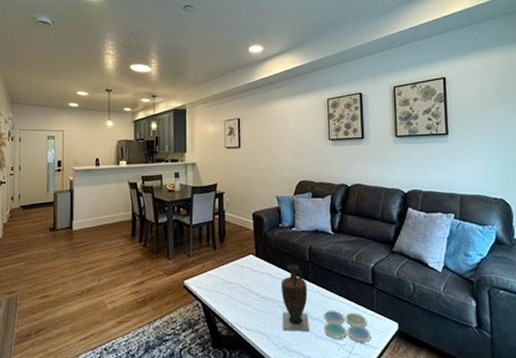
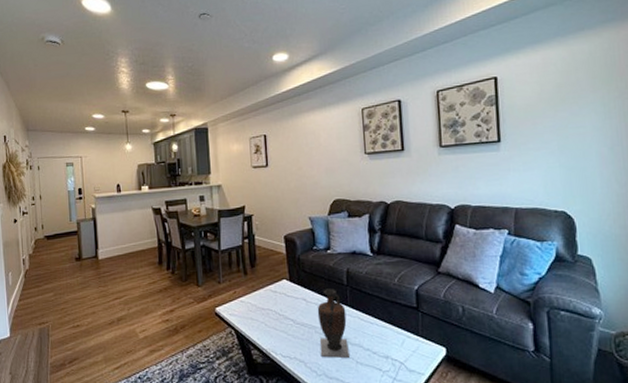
drink coaster: present [323,310,371,343] -> none [364,335,416,369]

